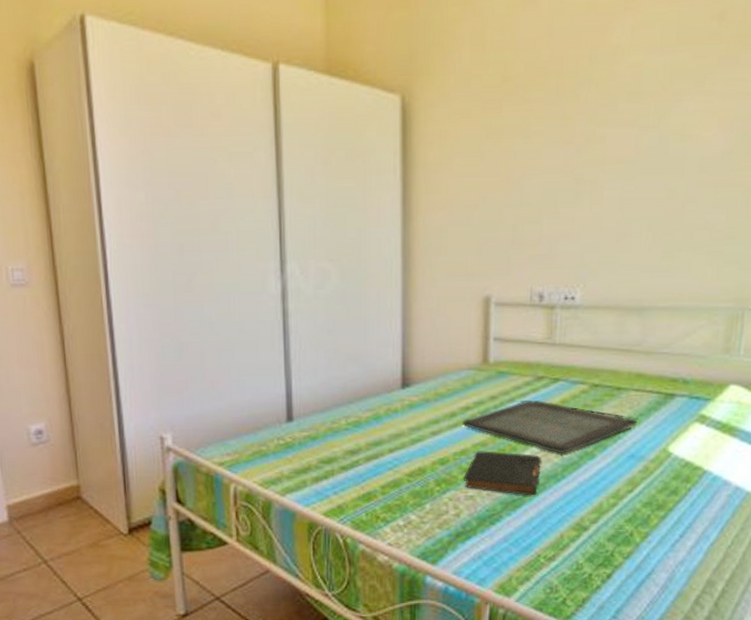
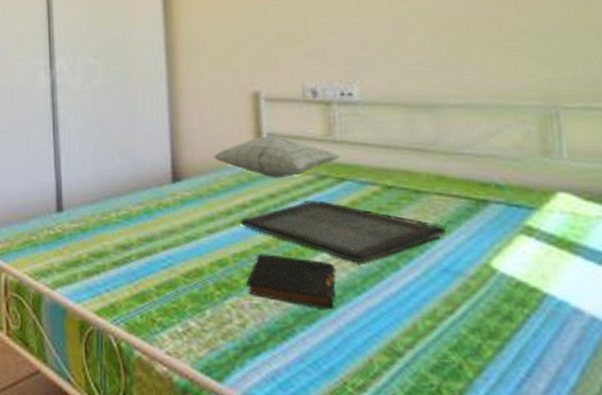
pillow: none [442,339,558,381] -> present [213,135,341,178]

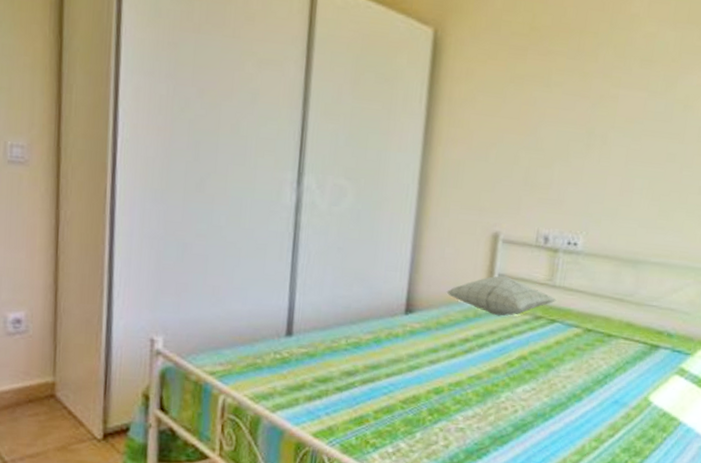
serving tray: present [240,201,446,263] -> none [460,338,624,394]
book: present [246,253,337,310] -> none [456,383,533,433]

